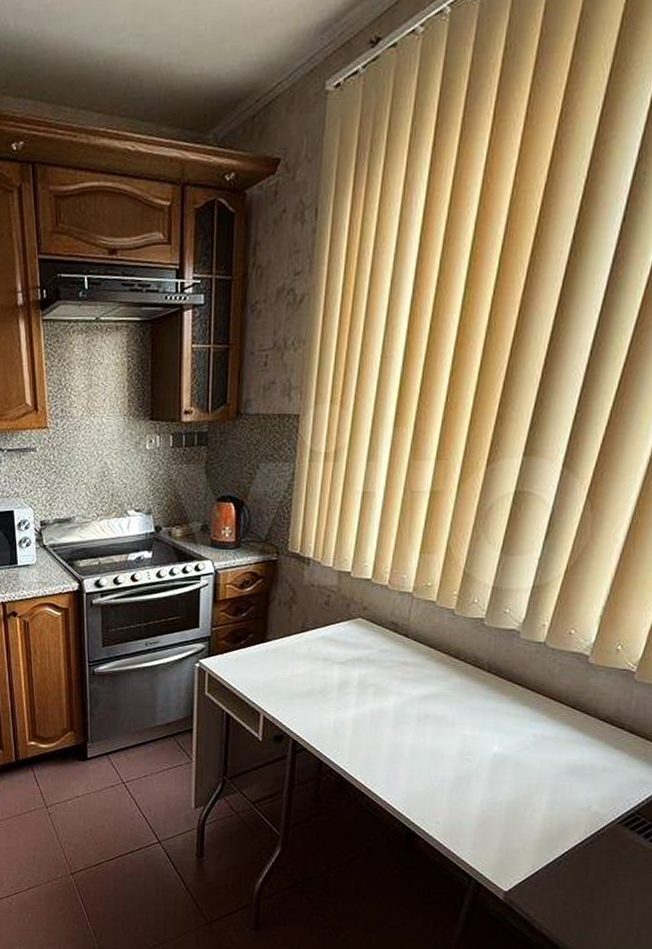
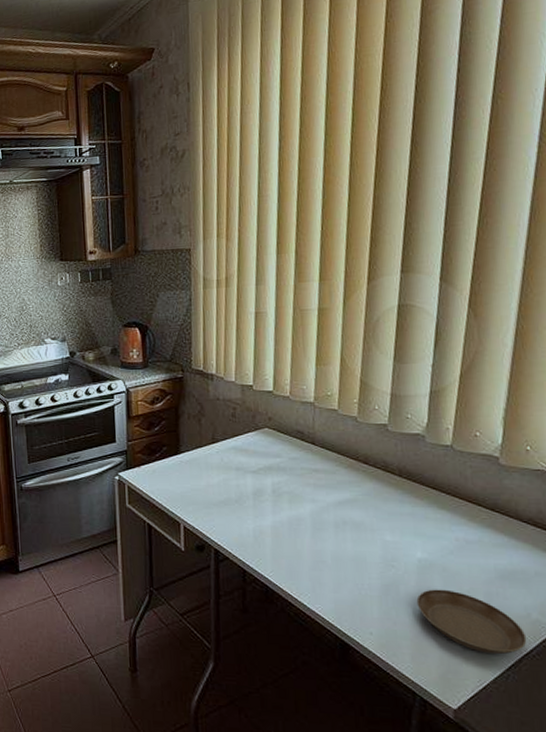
saucer: none [485,782,584,843] -> present [416,589,527,655]

